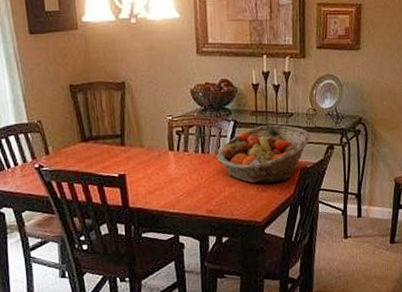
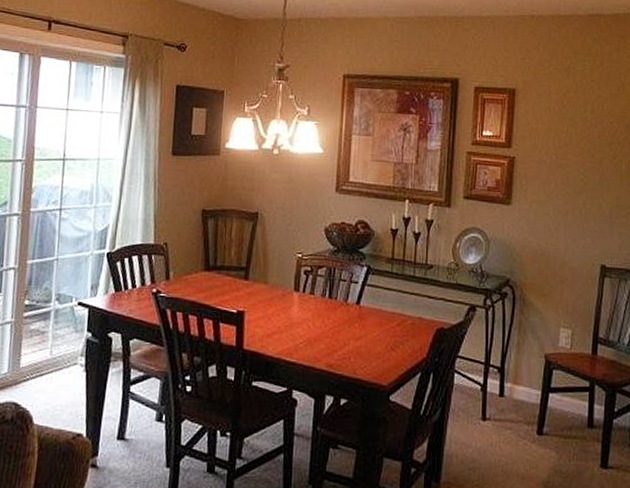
fruit basket: present [216,124,311,184] -> none [344,274,451,342]

